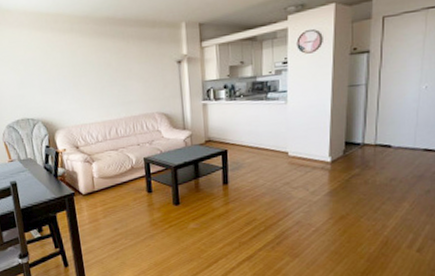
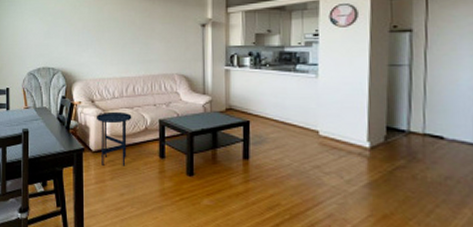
side table: none [83,154,118,206] -> present [97,111,132,166]

